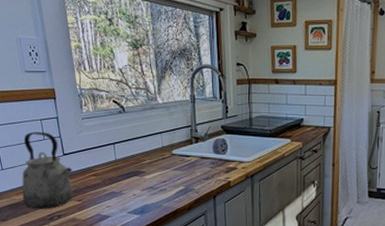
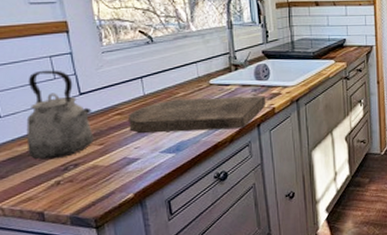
cutting board: none [102,166,223,198] -> present [129,95,267,133]

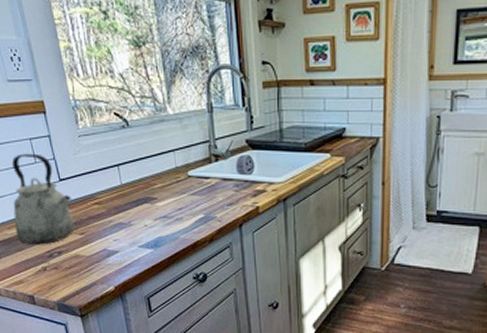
cutting board: present [129,95,267,133] -> none [107,191,250,228]

